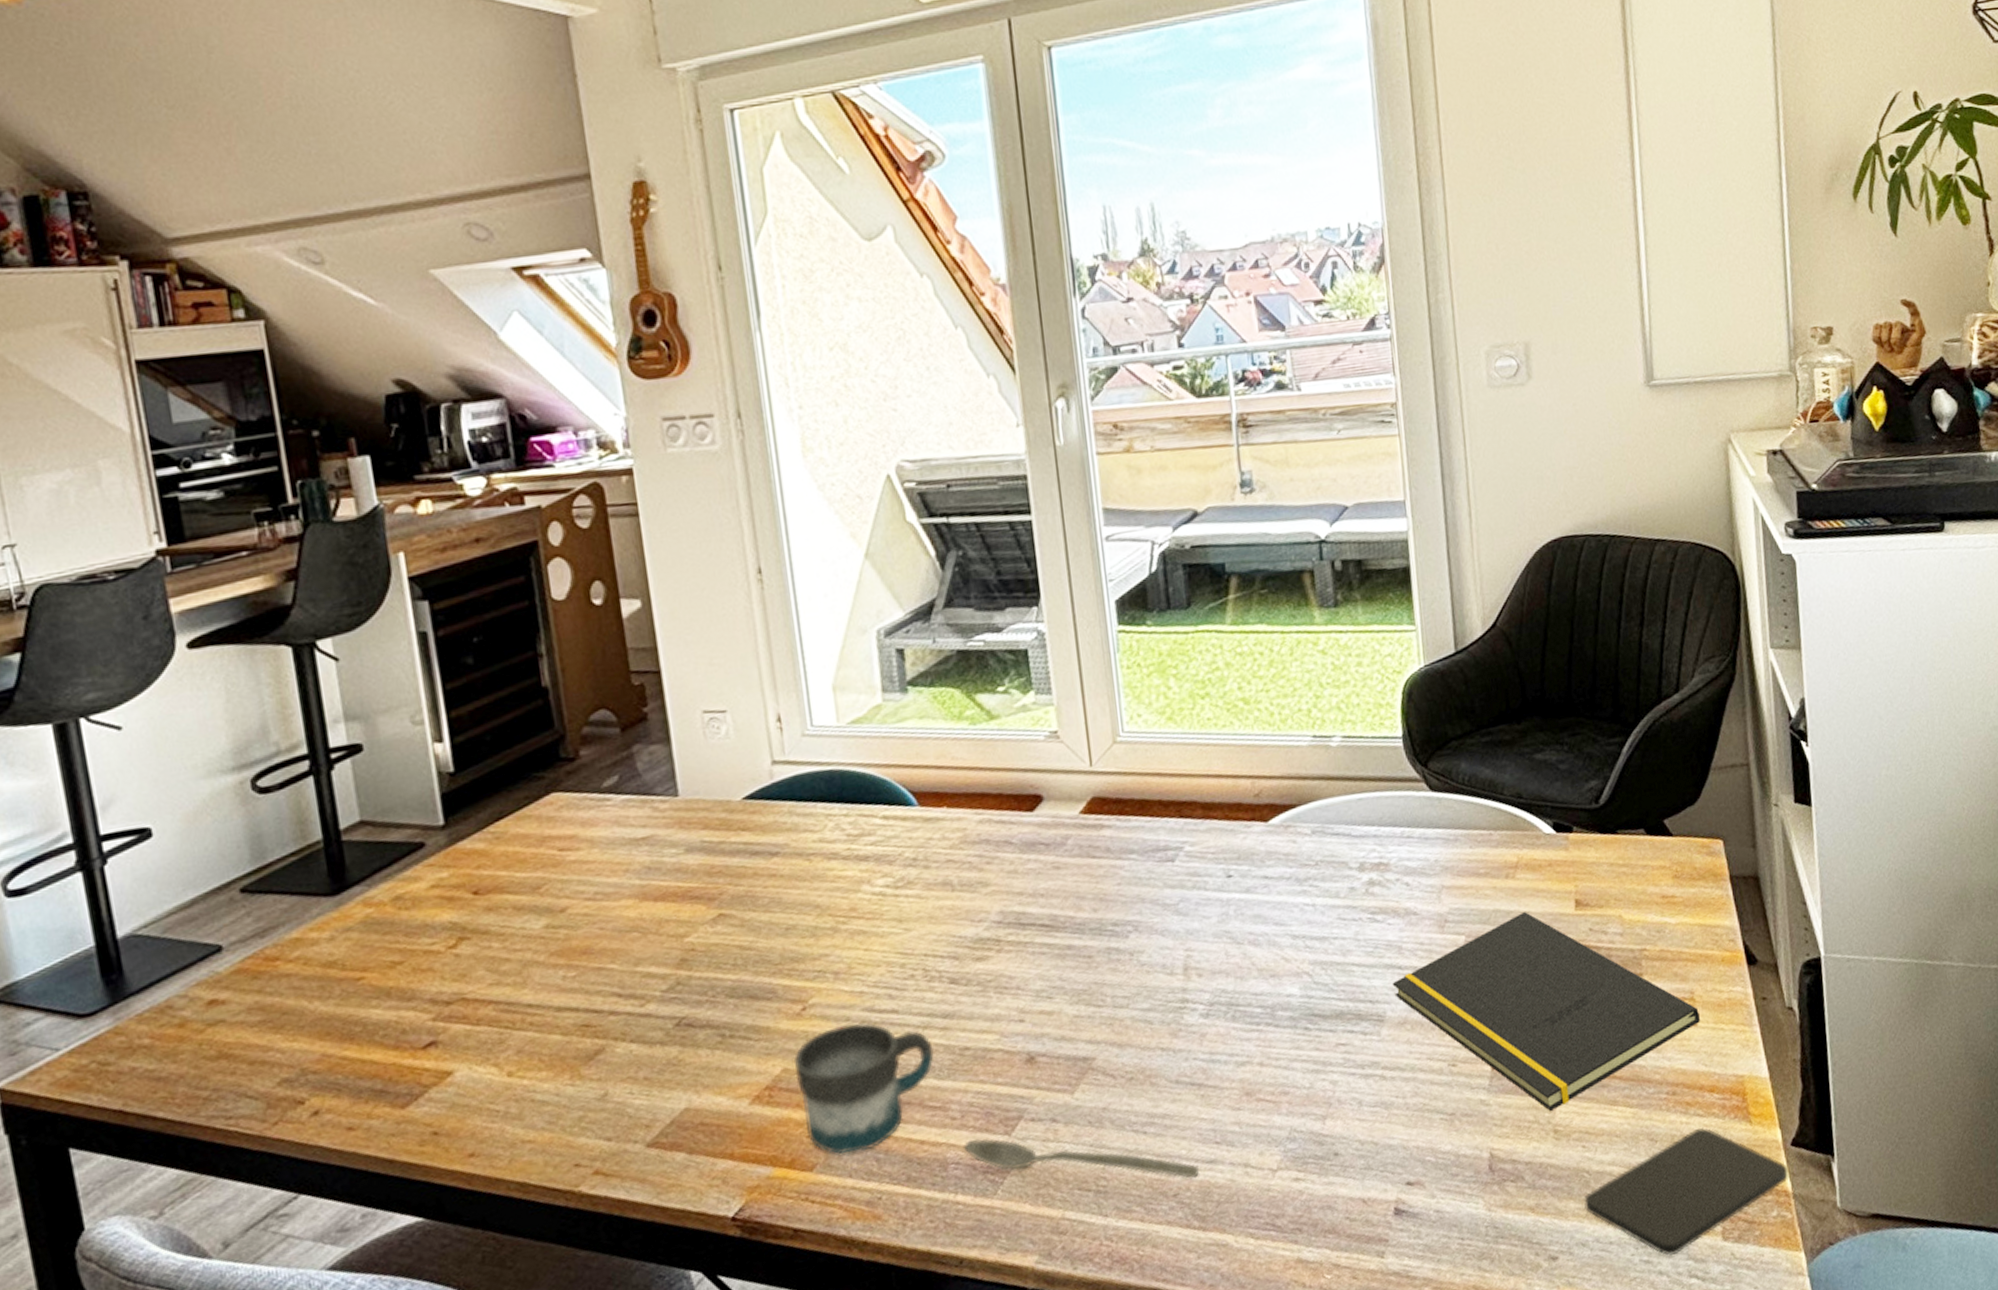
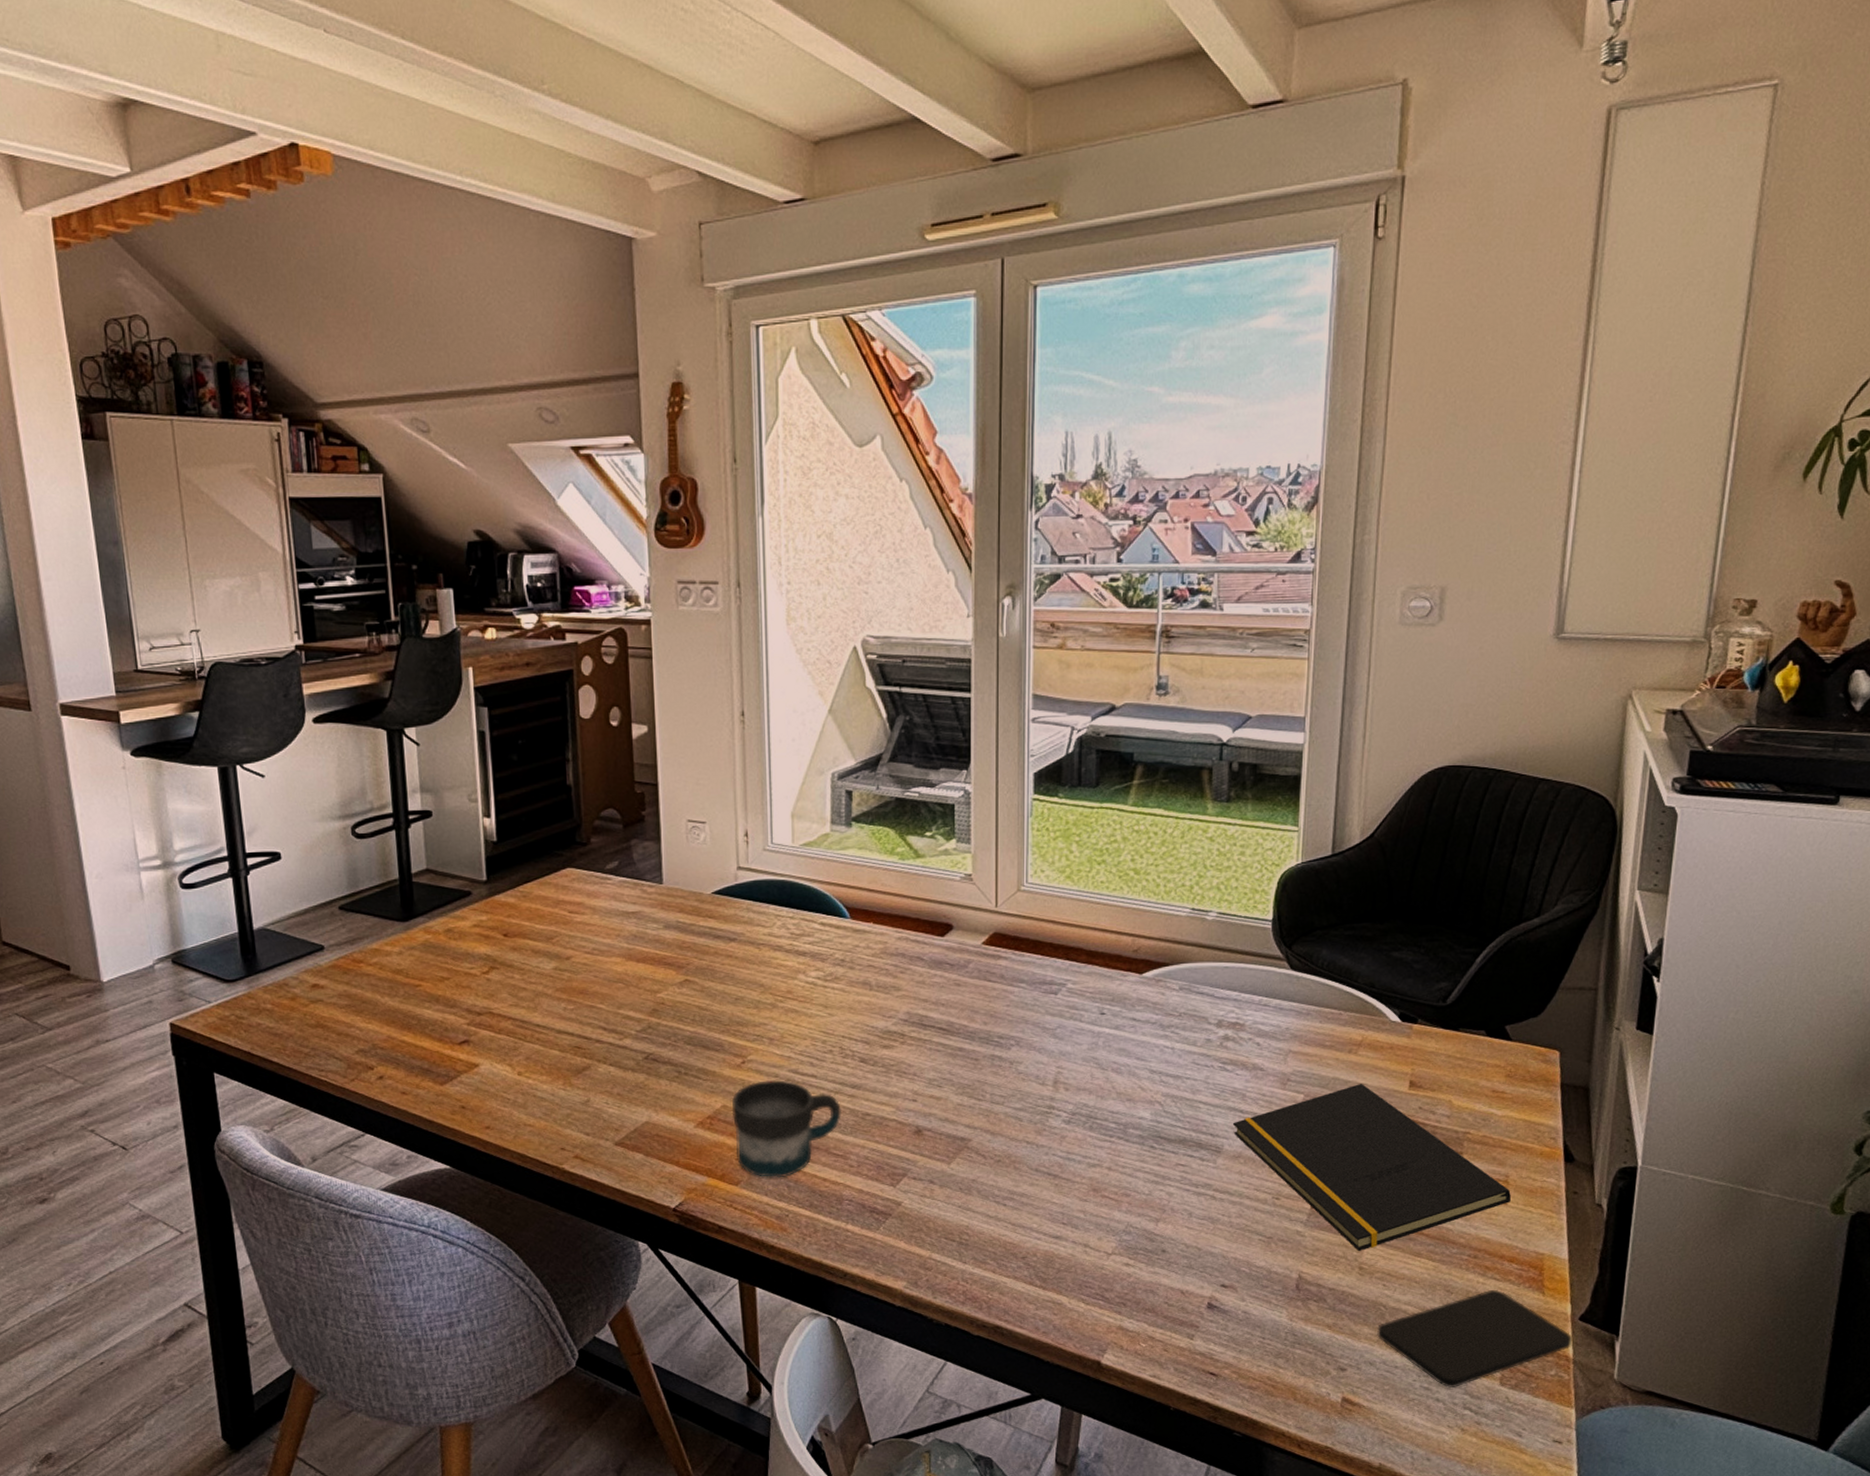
spoon: present [964,1139,1200,1178] -> none [857,1185,1047,1247]

